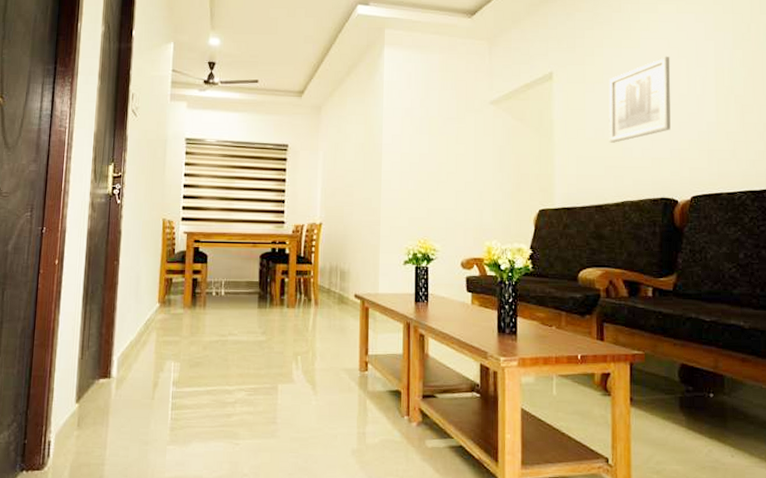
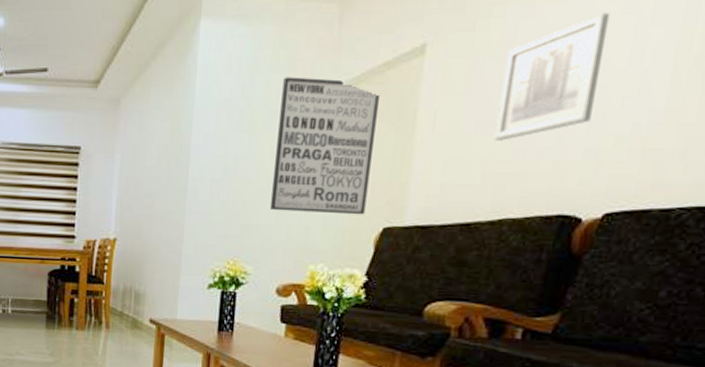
wall art: none [451,93,524,200] -> present [271,77,379,215]

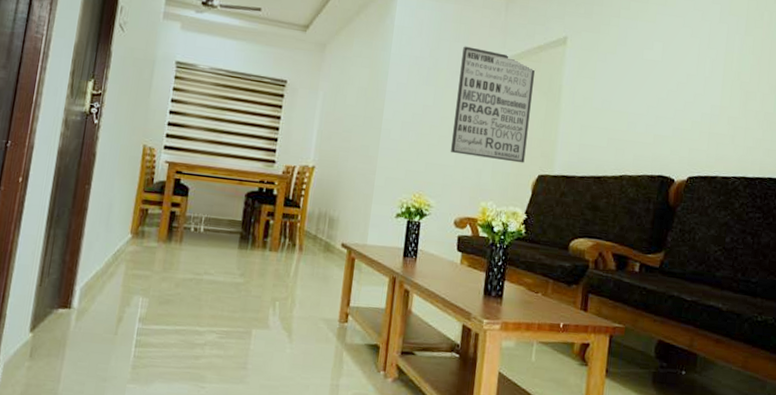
wall art: present [494,12,611,141] -> none [614,34,684,116]

